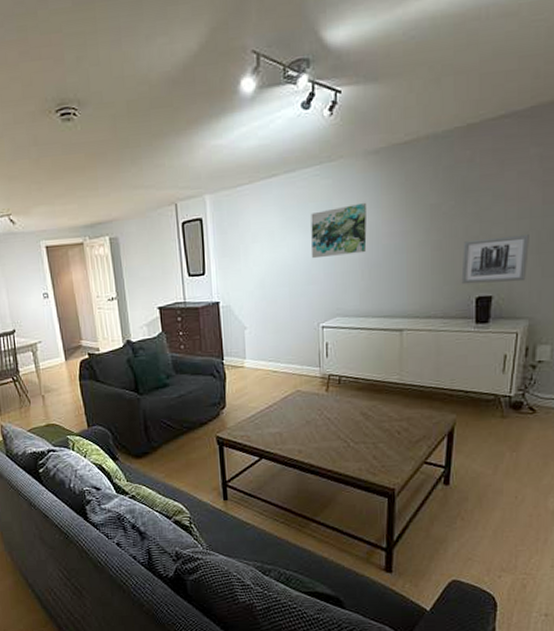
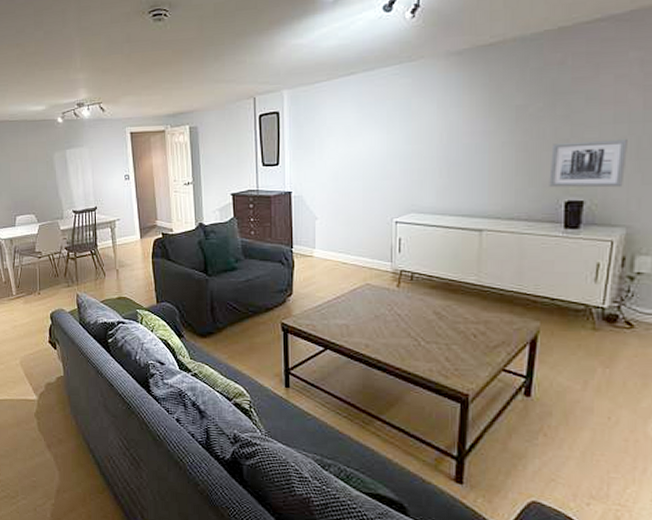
wall art: present [311,202,367,259] -> none [388,101,446,155]

